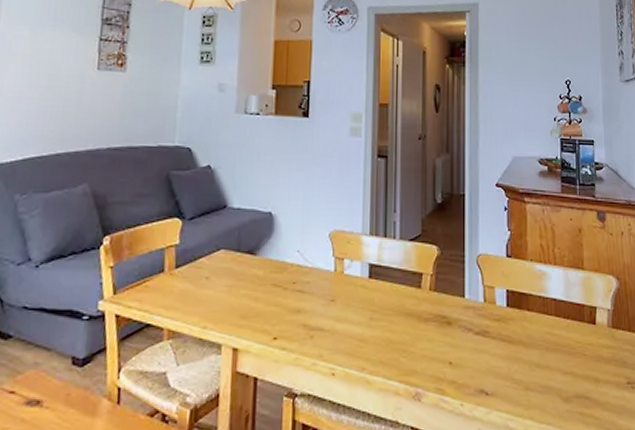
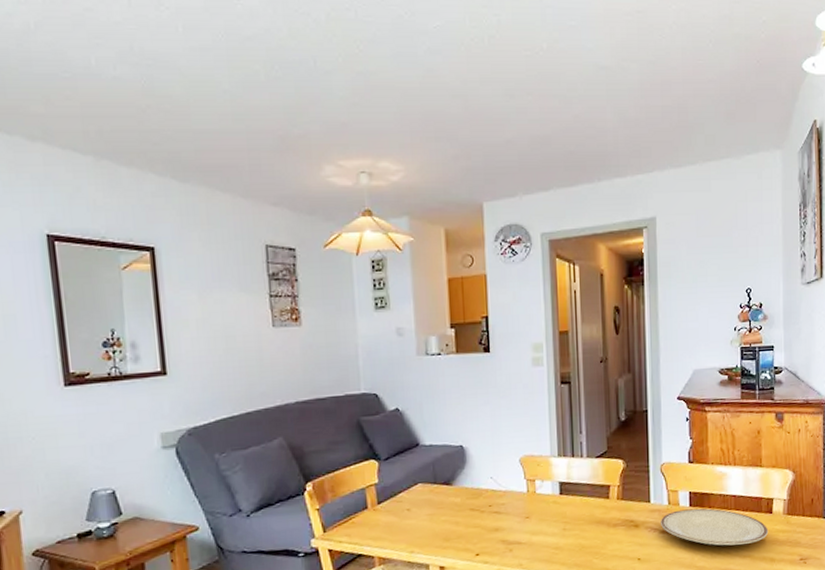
plate: none [475,310,592,358] -> present [661,508,769,546]

